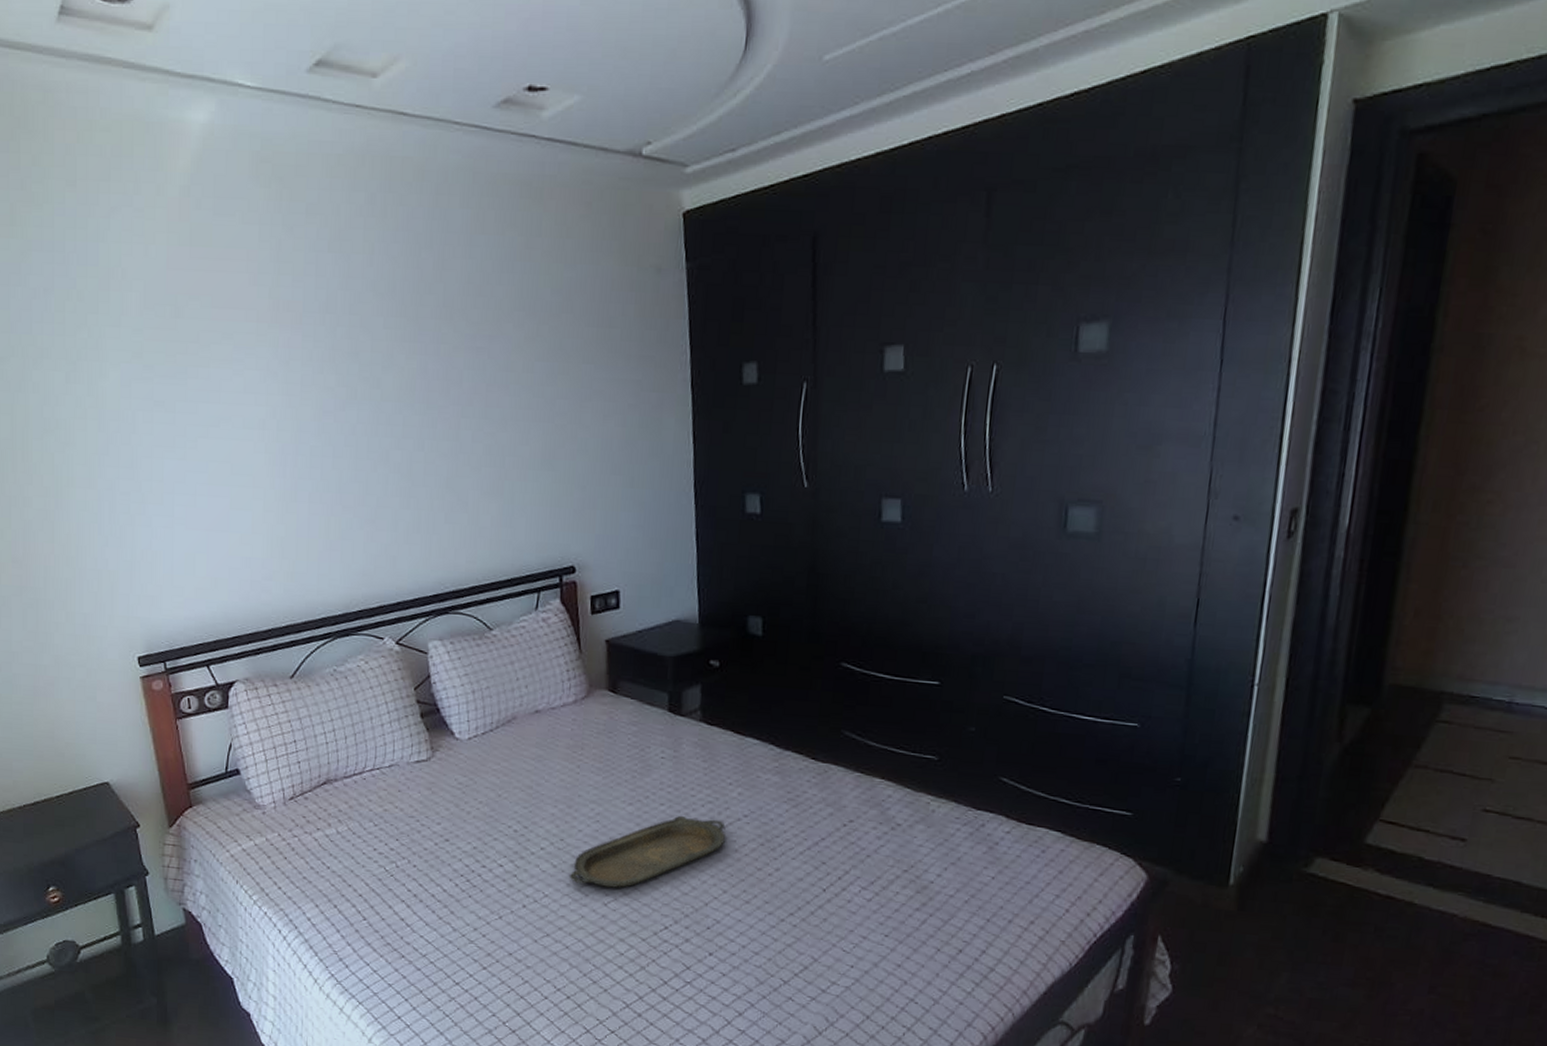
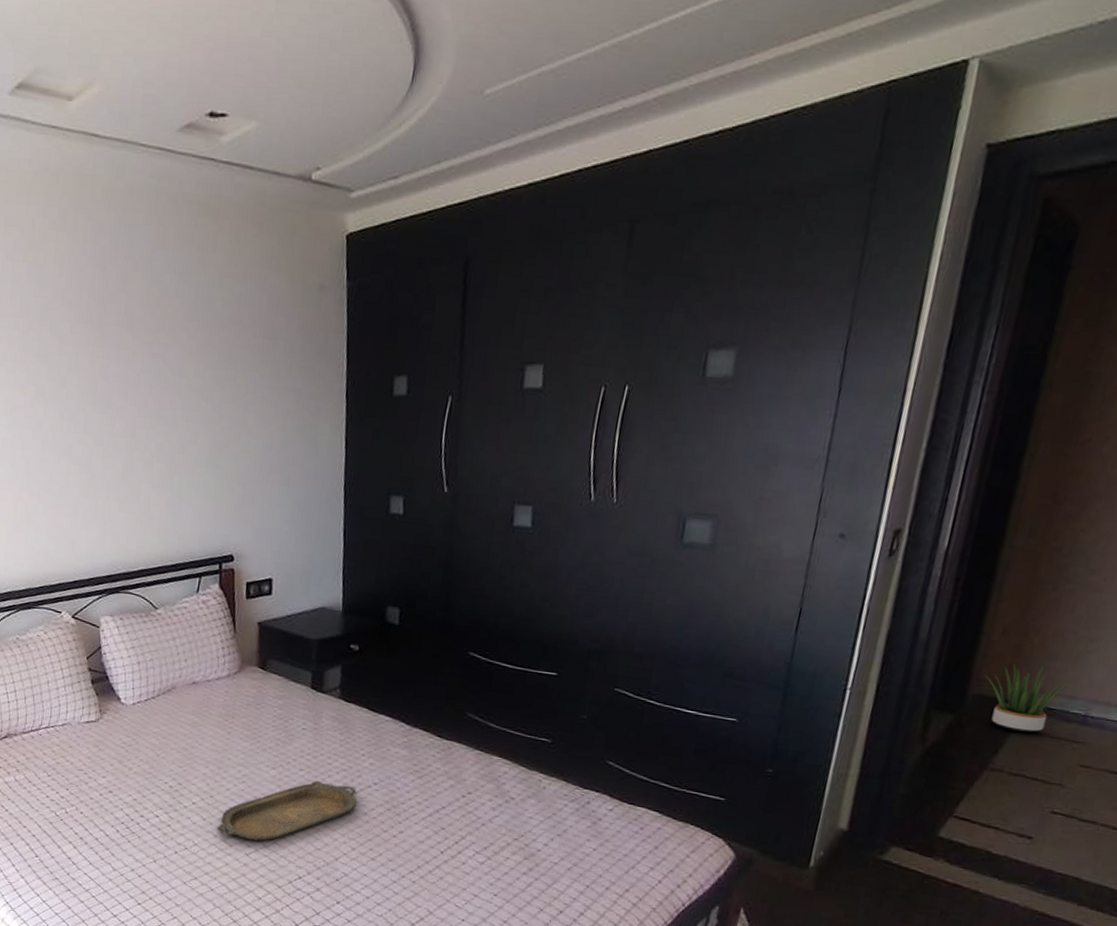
potted plant: none [1399,650,1494,724] -> present [984,664,1074,733]

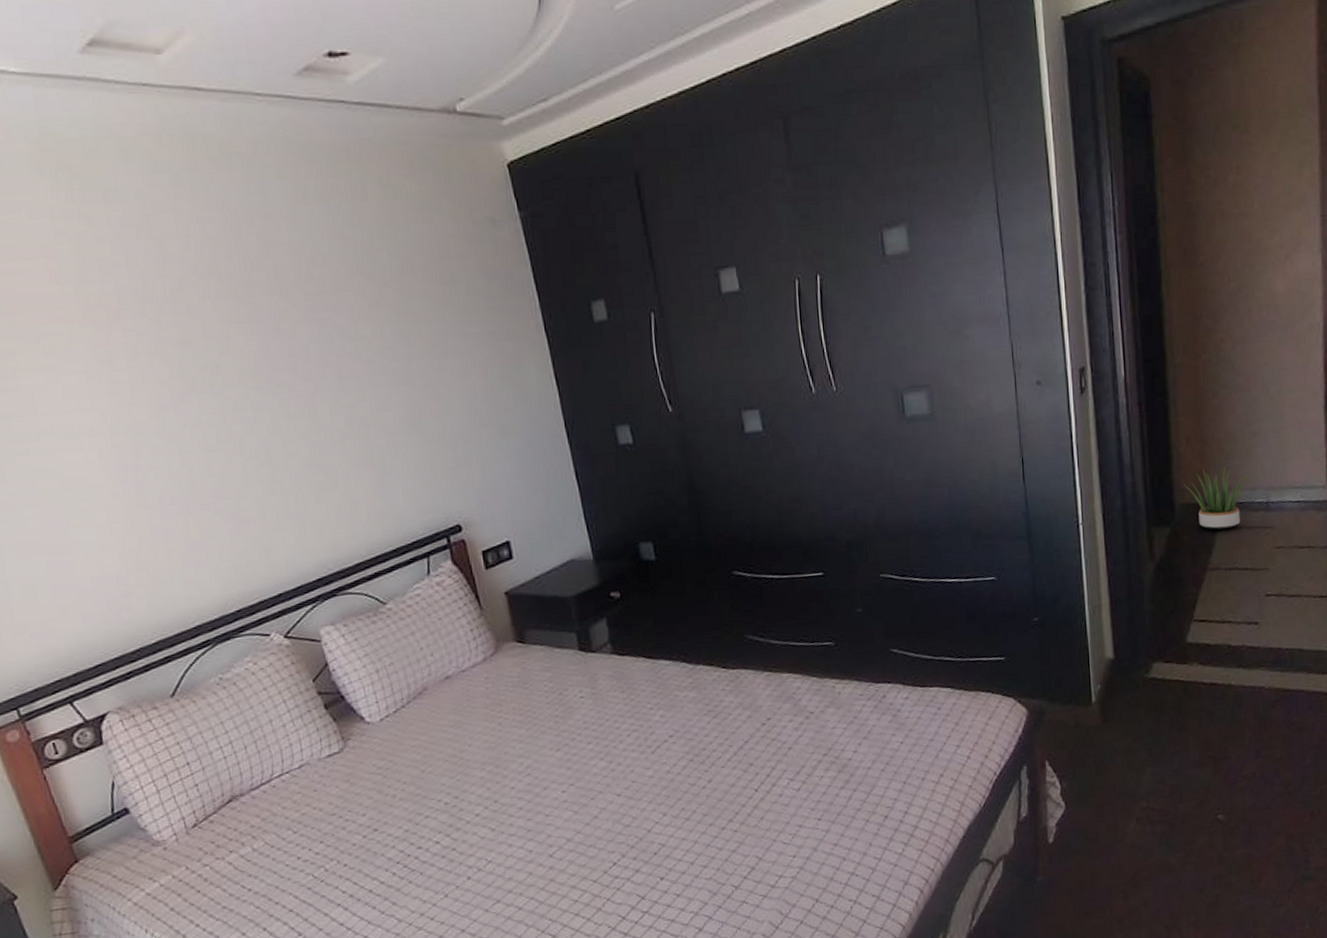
serving tray: present [217,780,357,842] -> none [510,746,656,841]

